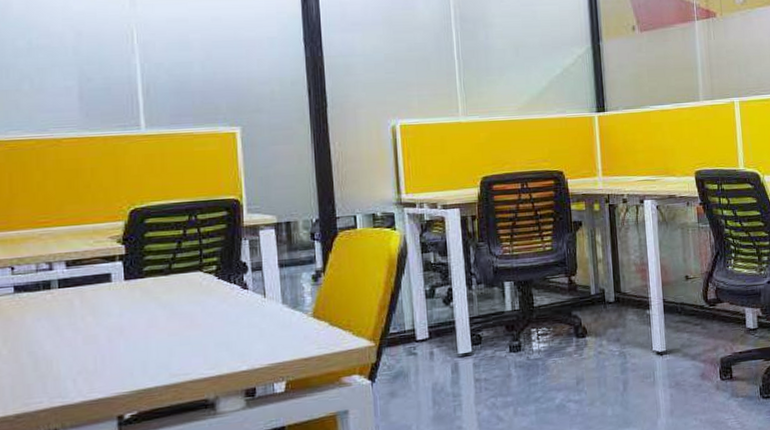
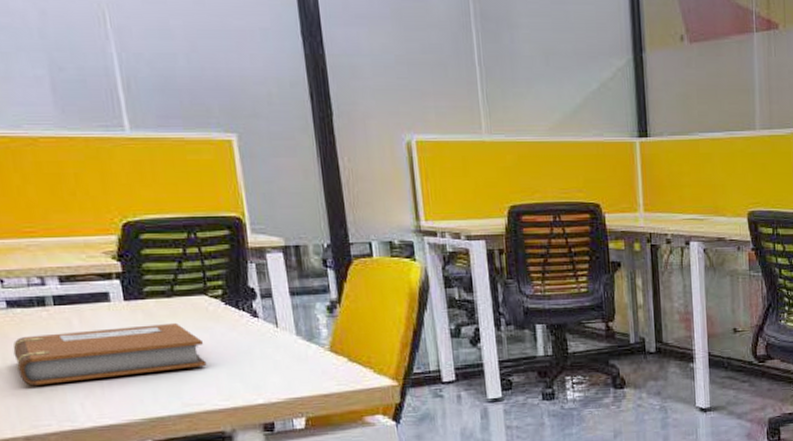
notebook: none [15,298,196,365] -> present [12,322,207,386]

